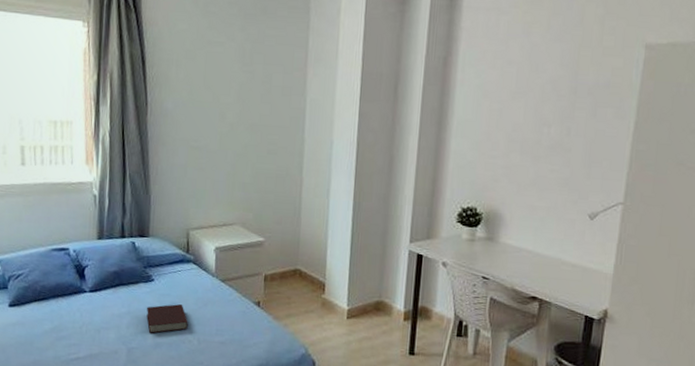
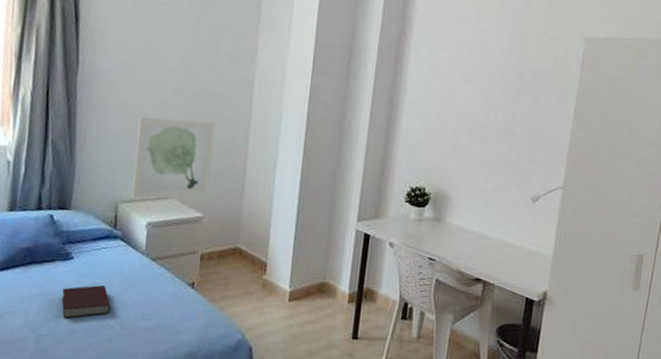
wall art: none [200,150,272,226] -> present [131,117,215,199]

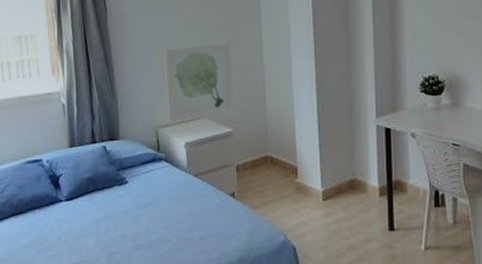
book: present [61,285,111,319] -> none [124,204,166,236]

